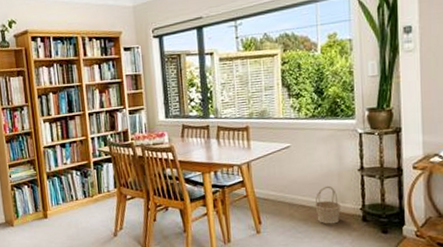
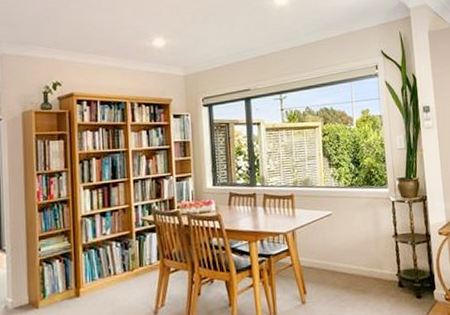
basket: present [315,185,342,224] -> none [355,252,380,292]

